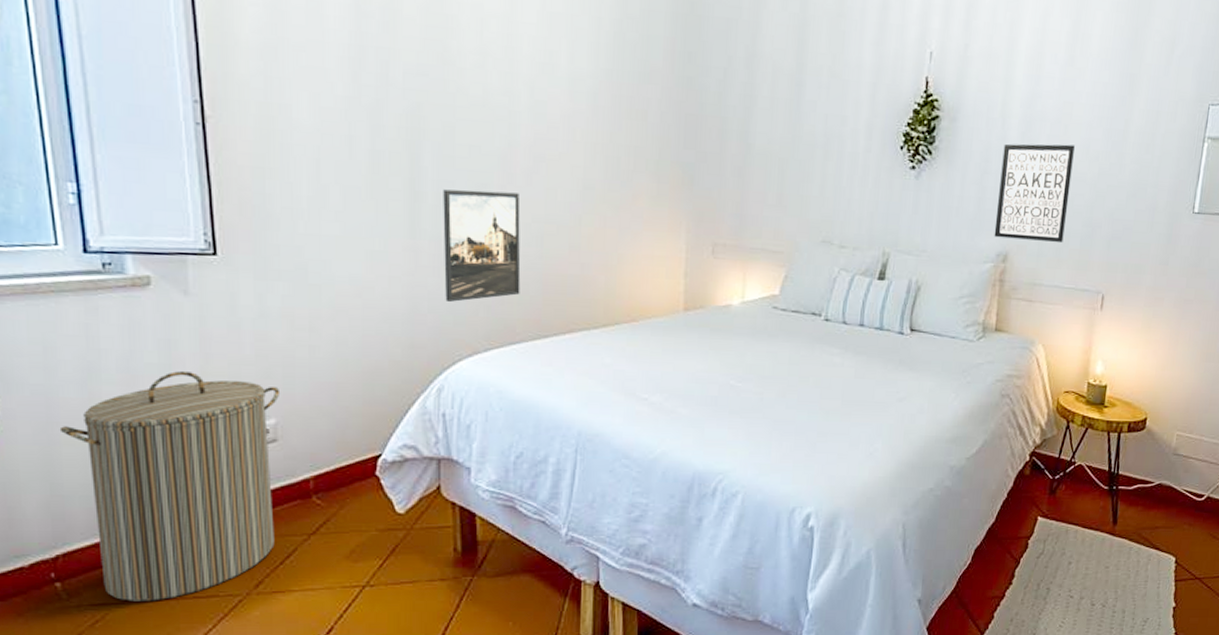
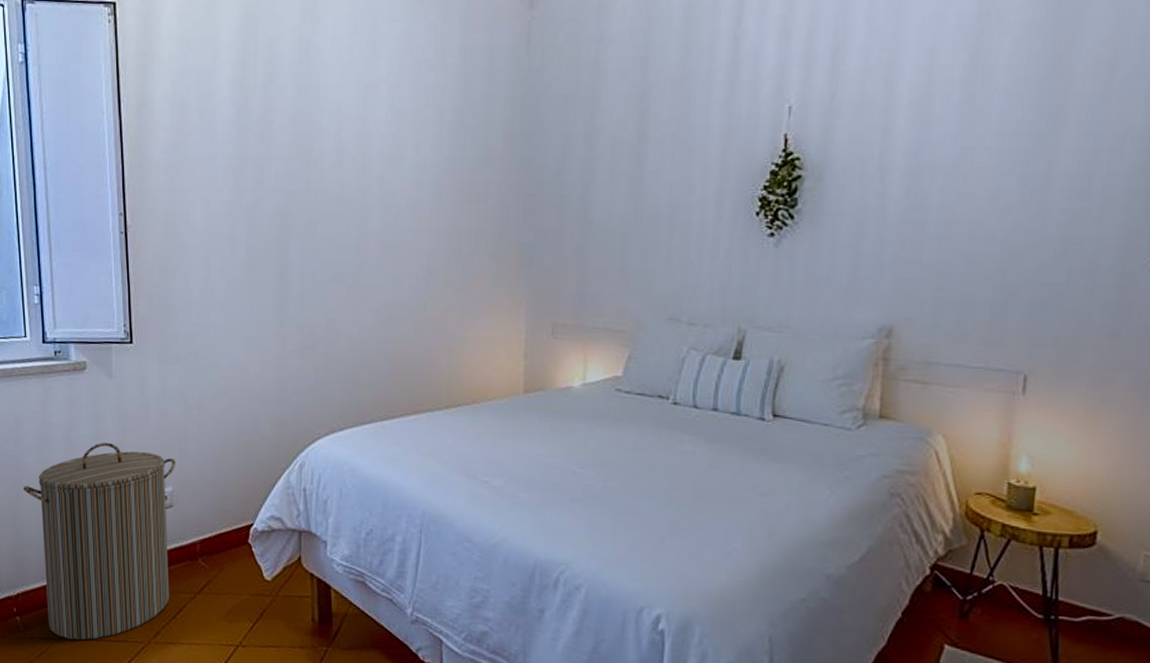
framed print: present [443,189,521,302] -> none [305,279,372,384]
wall art: present [994,143,1075,243] -> none [874,197,978,314]

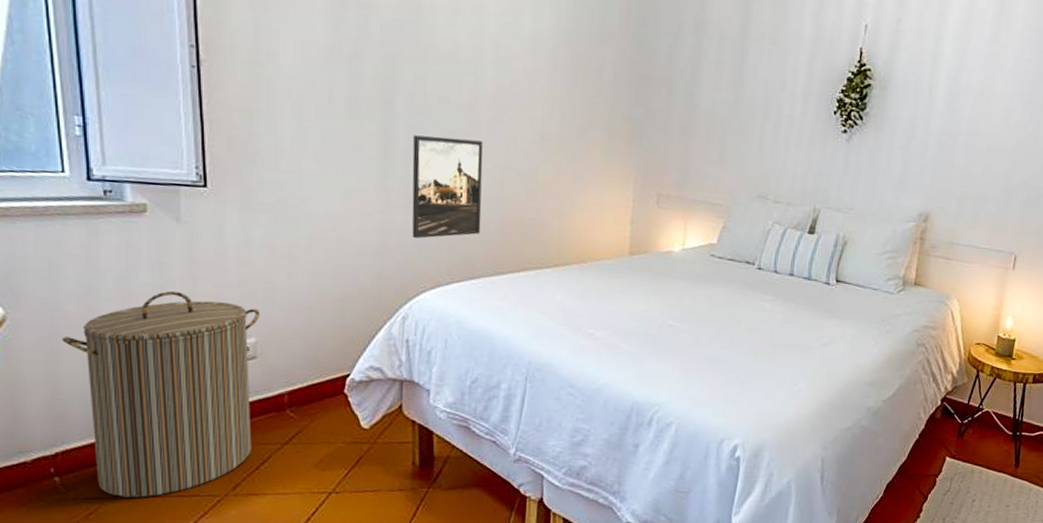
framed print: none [305,279,372,384] -> present [412,135,483,239]

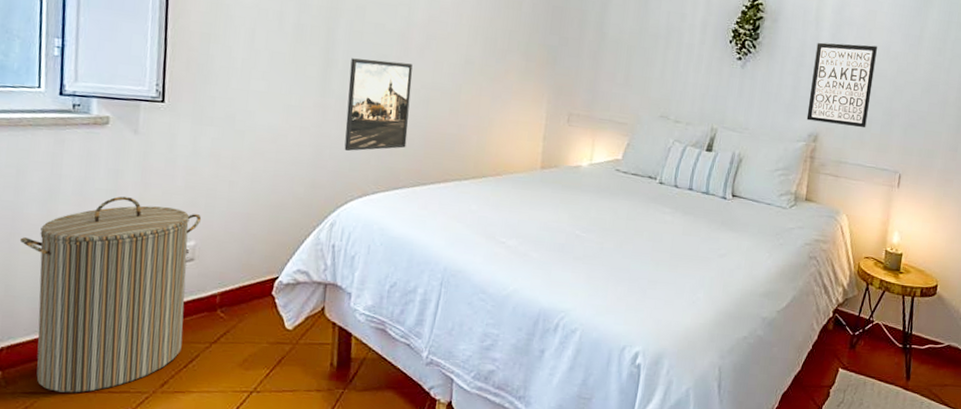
wall art: none [917,112,996,207] -> present [806,42,877,128]

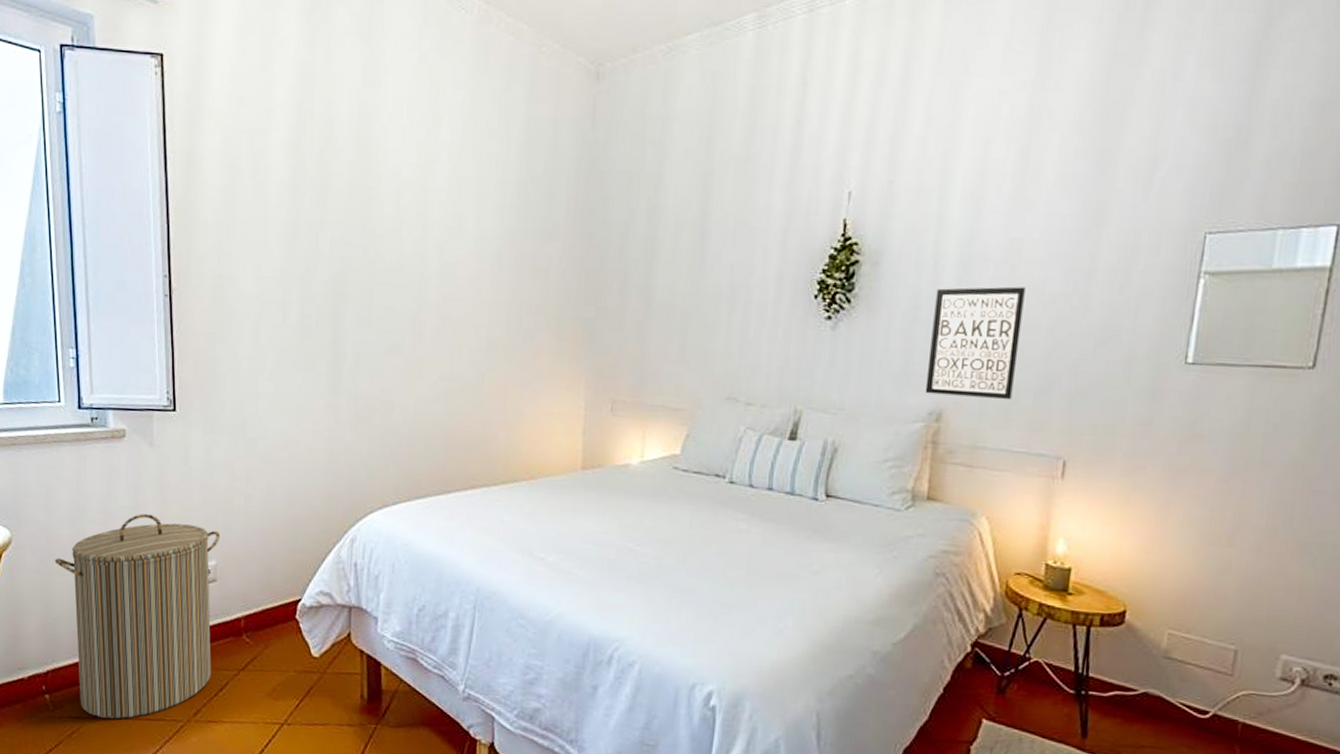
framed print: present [344,58,413,151] -> none [359,349,429,456]

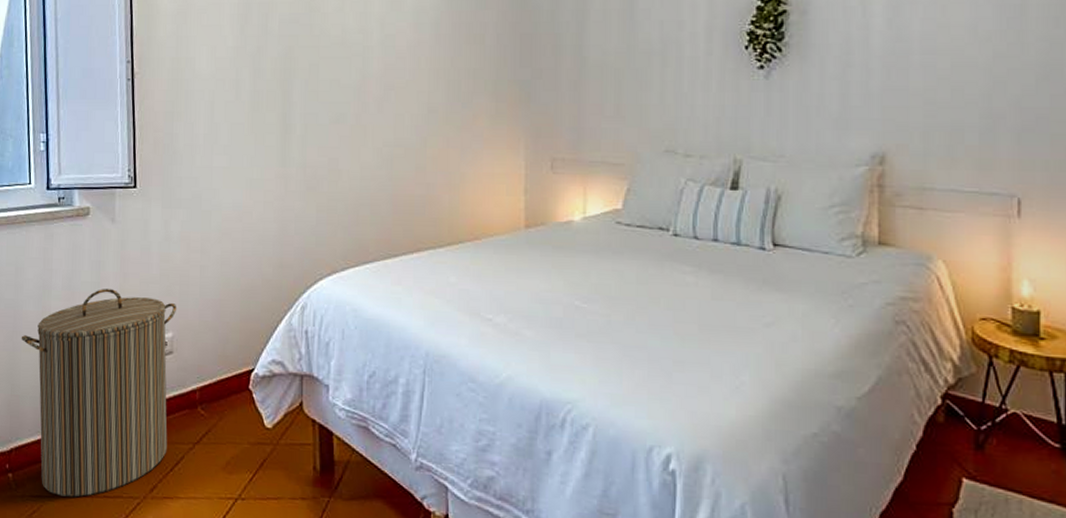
wall art: present [925,286,1025,400] -> none [865,27,958,140]

